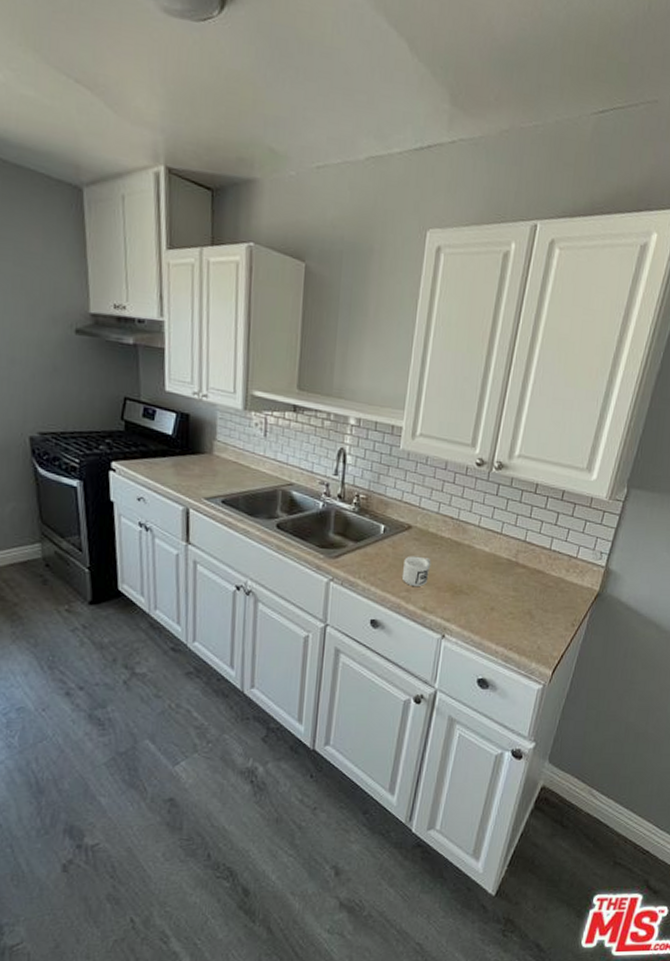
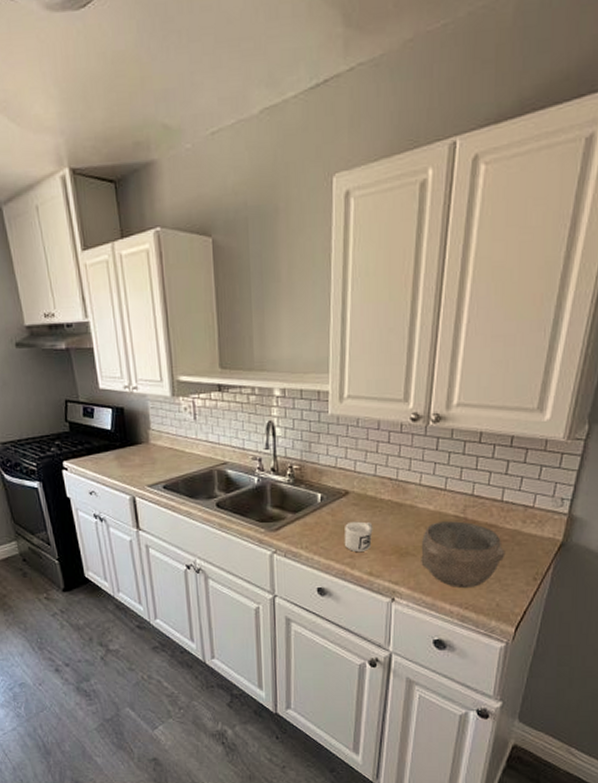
bowl: none [473,563,550,630] -> present [421,521,506,589]

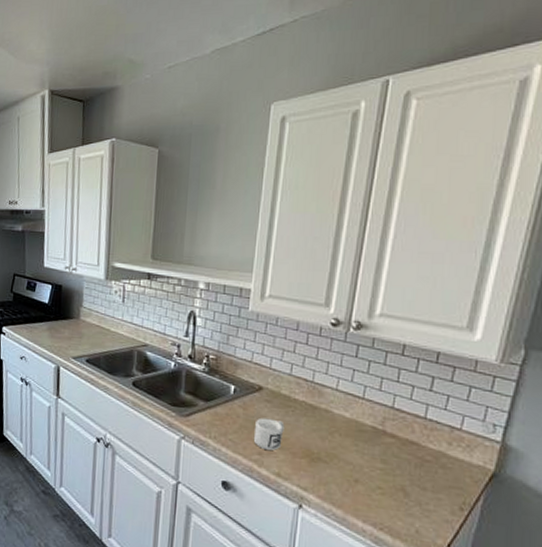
bowl: present [421,521,506,589] -> none [333,430,428,508]

